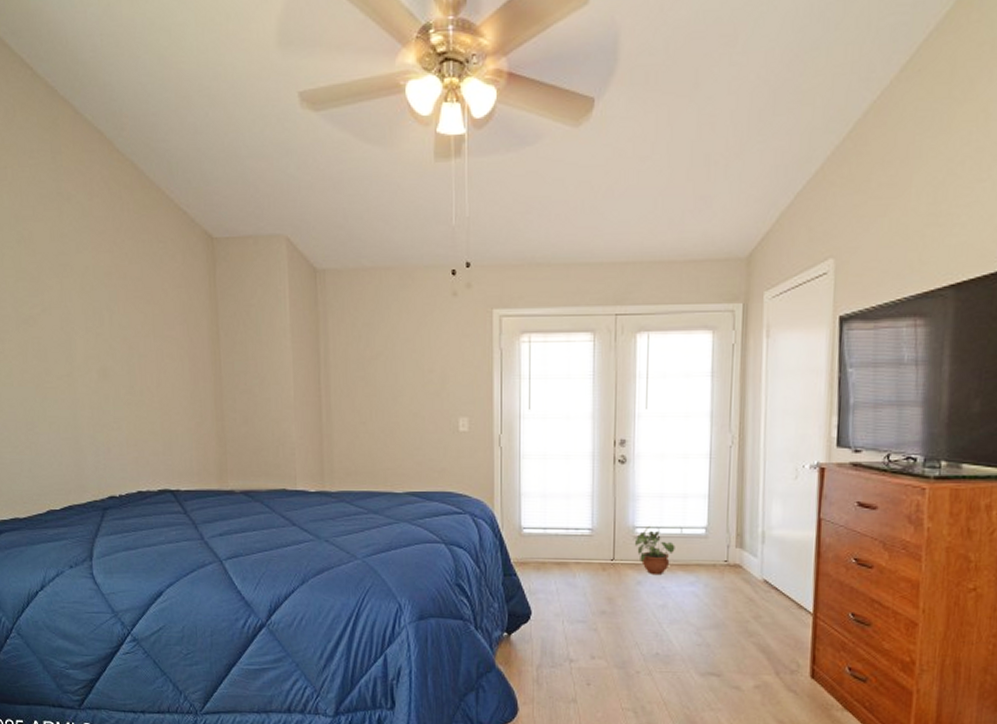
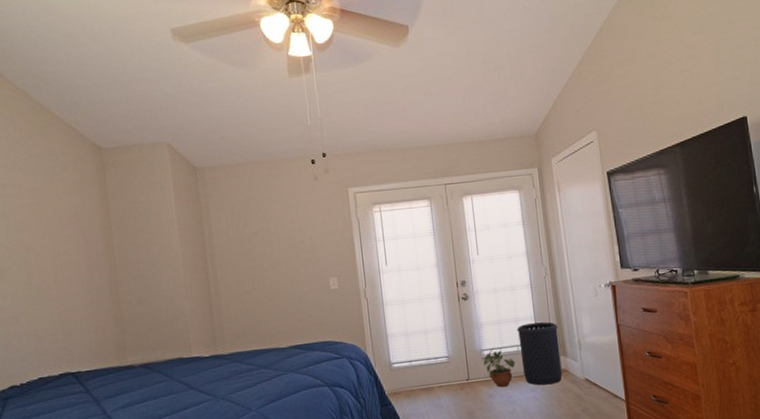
laundry basket: none [683,503,737,580] -> present [517,322,563,386]

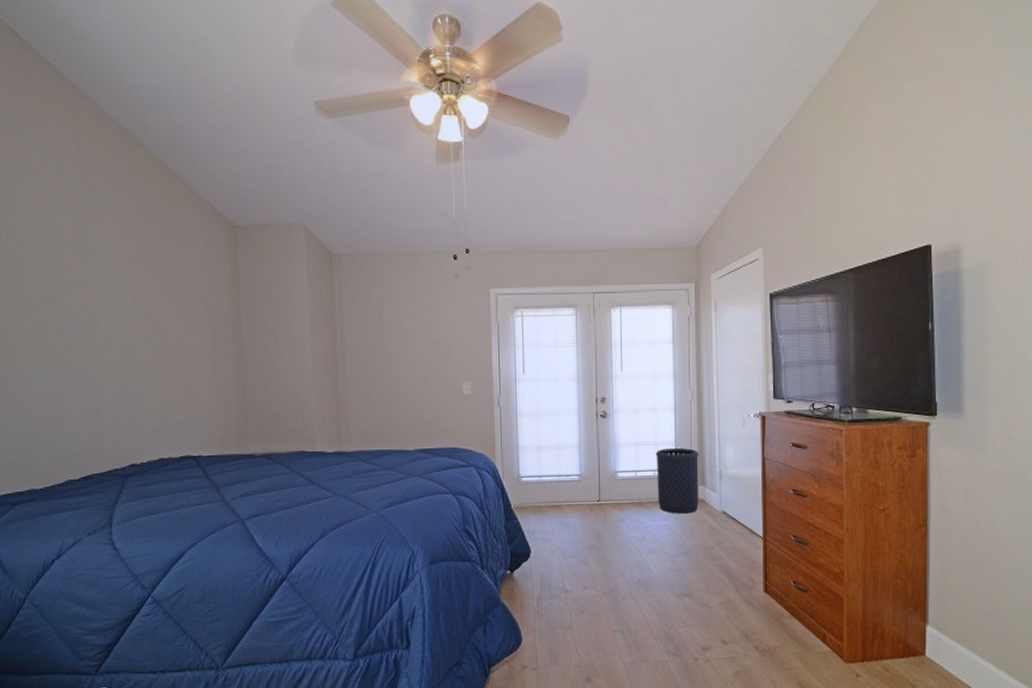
potted plant: present [482,347,515,387] -> none [616,470,650,511]

